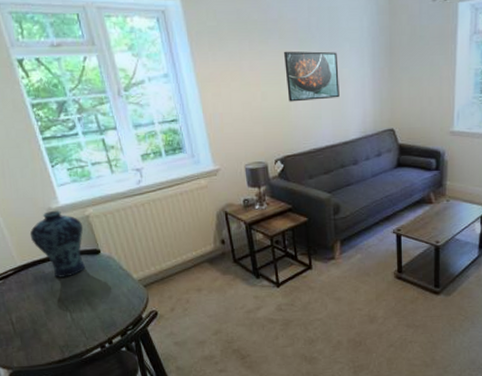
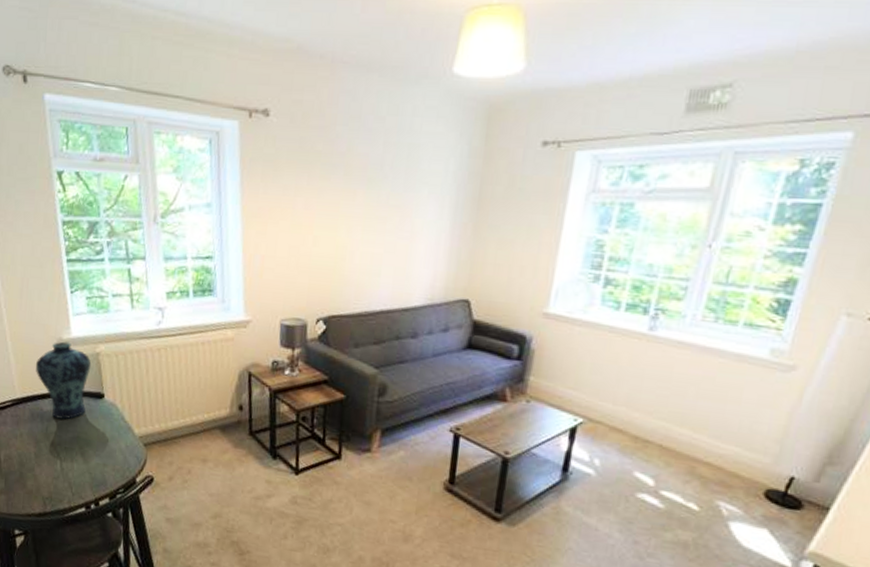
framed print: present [284,51,340,102] -> none [344,190,411,254]

